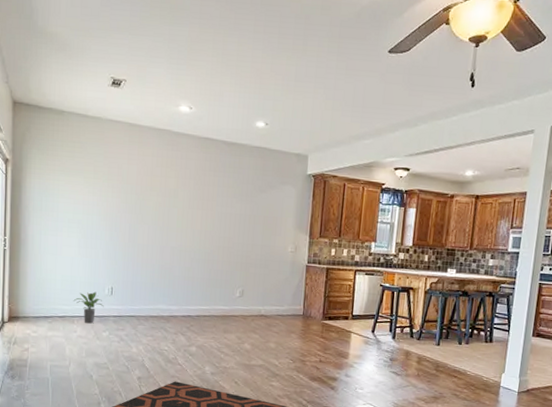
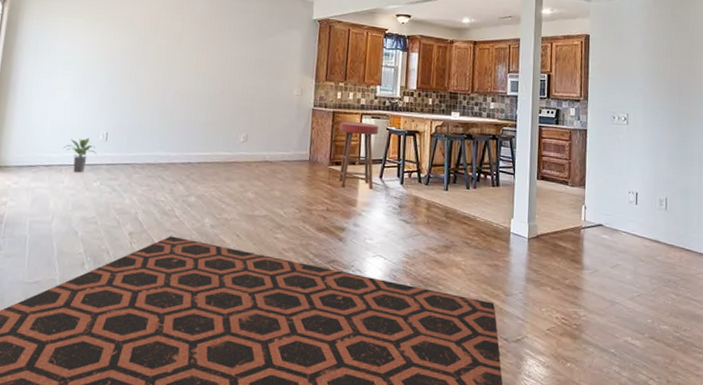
bar stool: none [331,278,373,343] -> present [339,121,379,190]

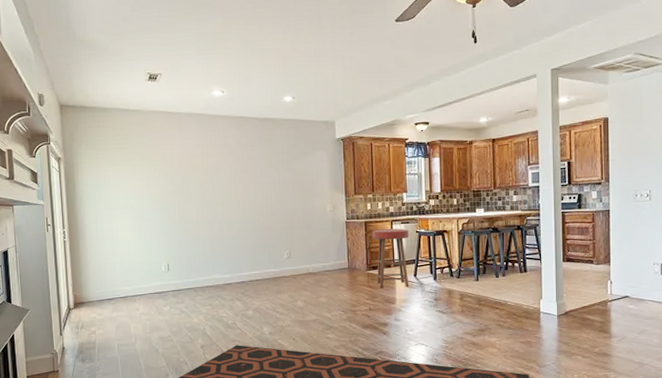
potted plant: present [63,138,97,173] -> none [133,270,162,301]

